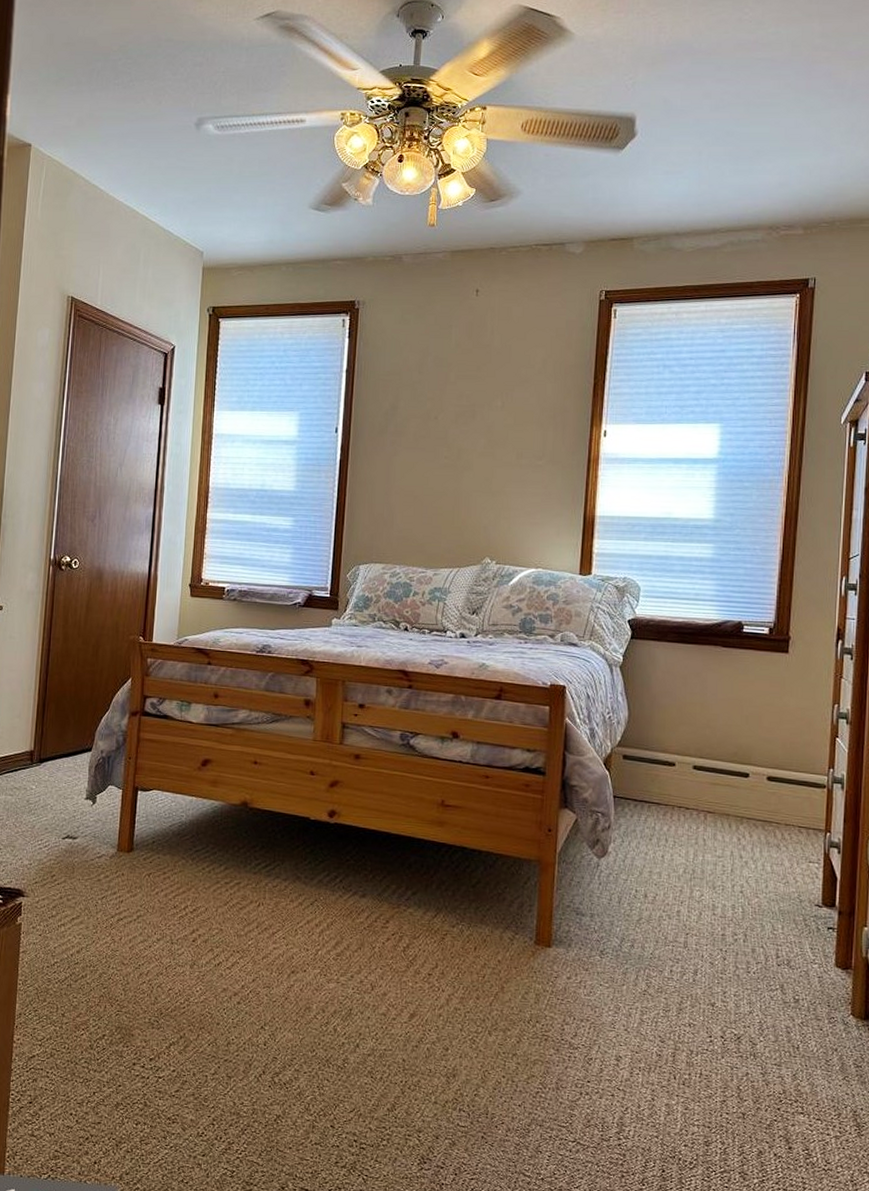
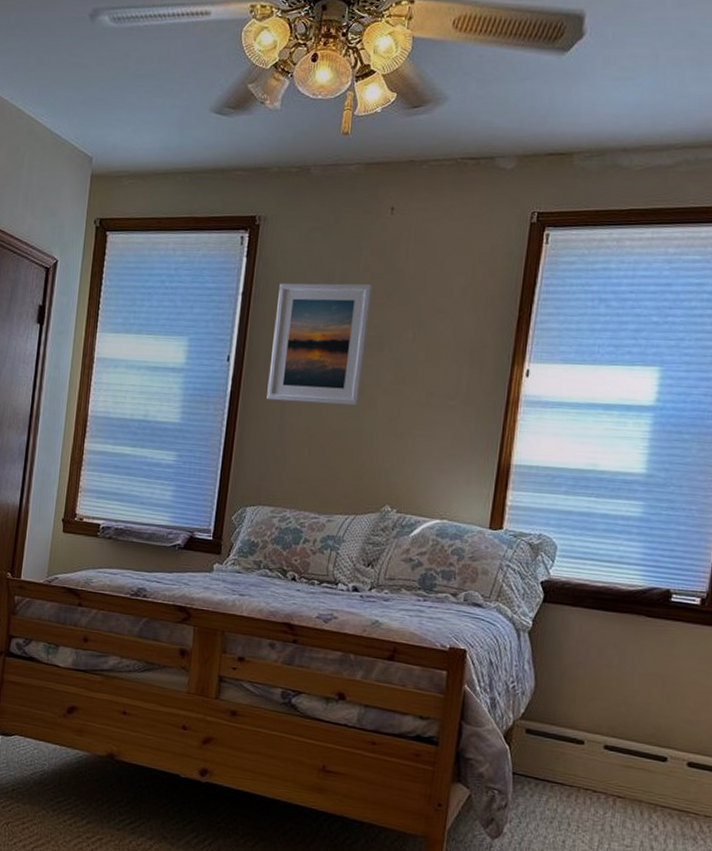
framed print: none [373,358,463,469] -> present [266,282,373,406]

